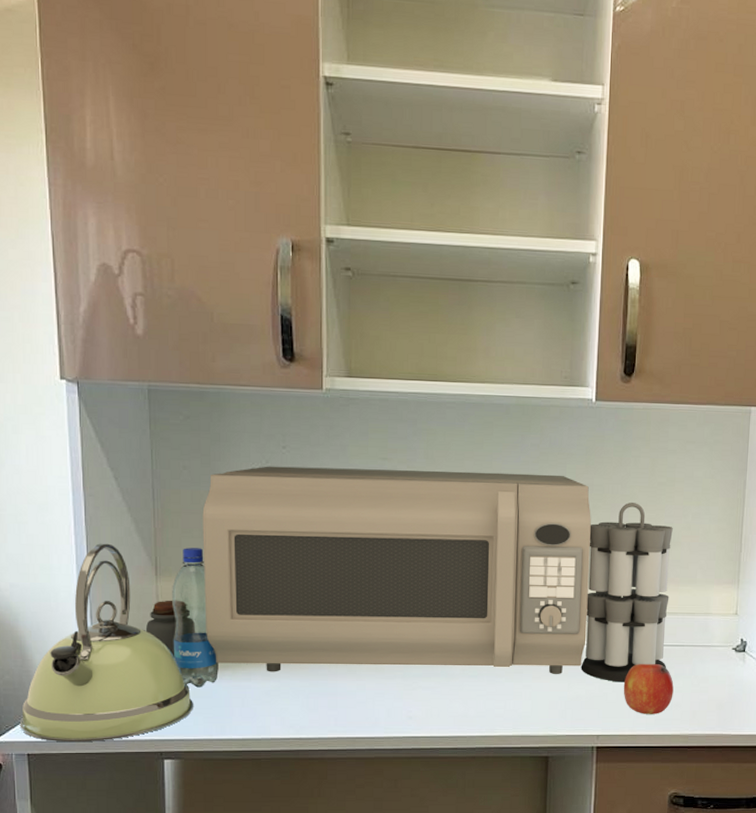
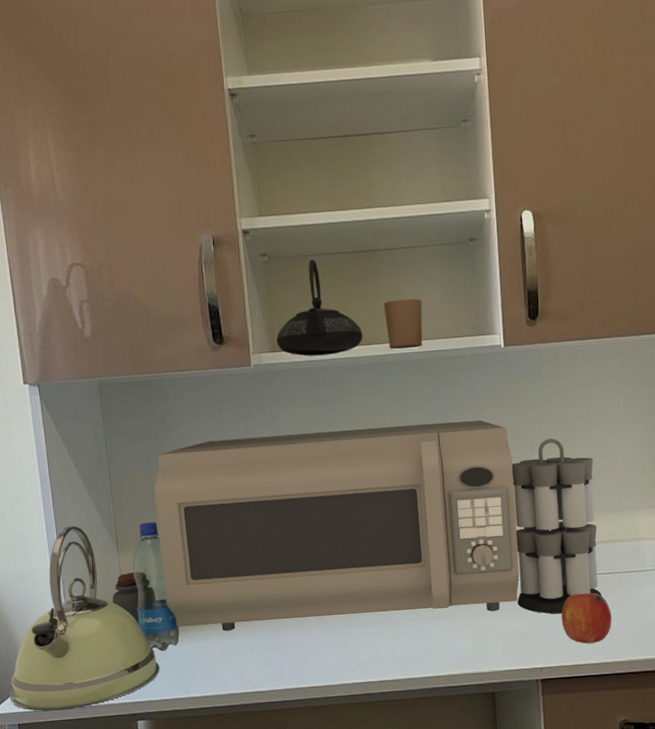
teapot: none [353,281,448,388] -> present [276,259,363,357]
mug: none [473,336,515,391] -> present [383,298,423,349]

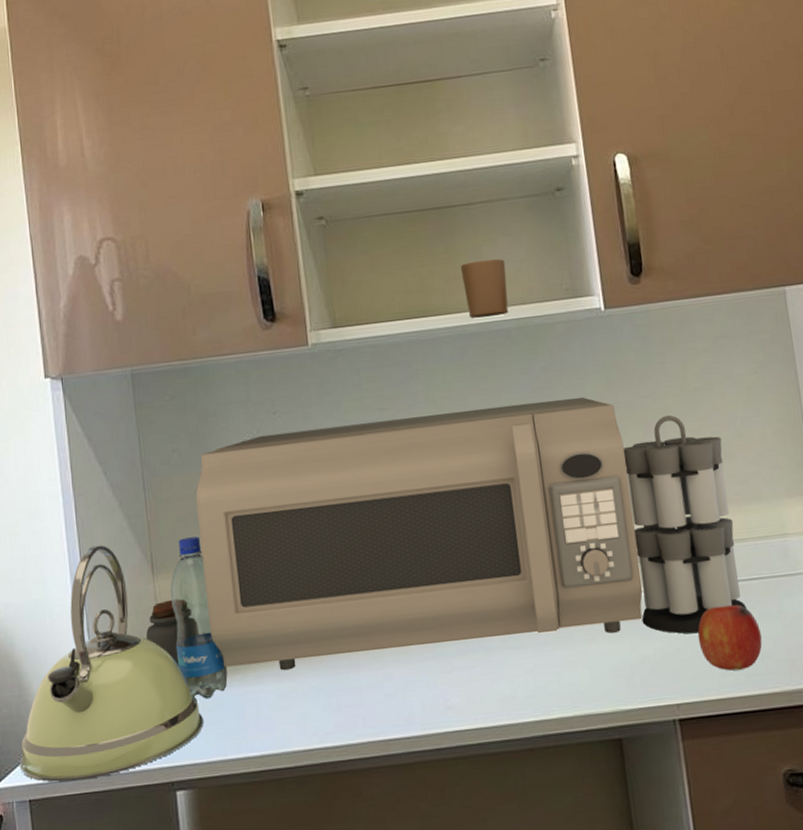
teapot: present [276,259,363,357] -> none [337,220,439,332]

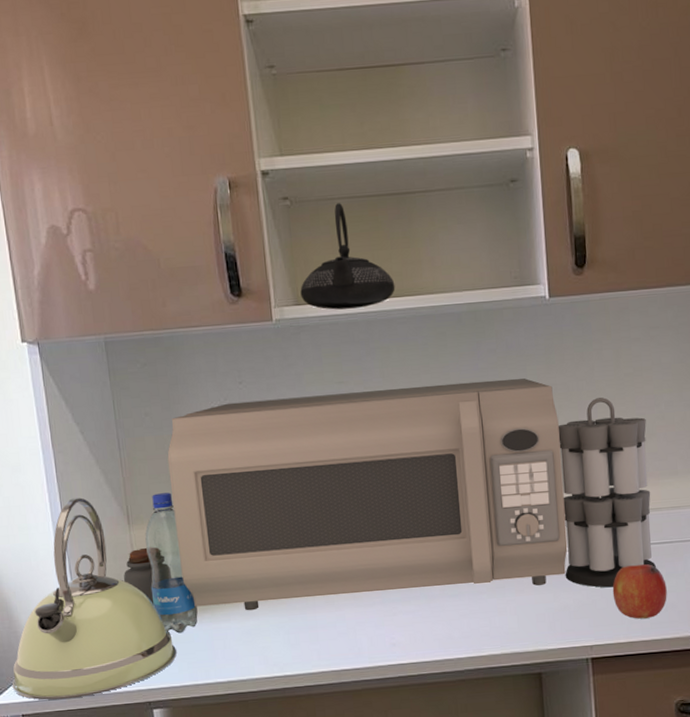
teapot: none [337,220,439,332] -> present [300,203,396,310]
mug: present [460,258,509,318] -> none [417,245,461,301]

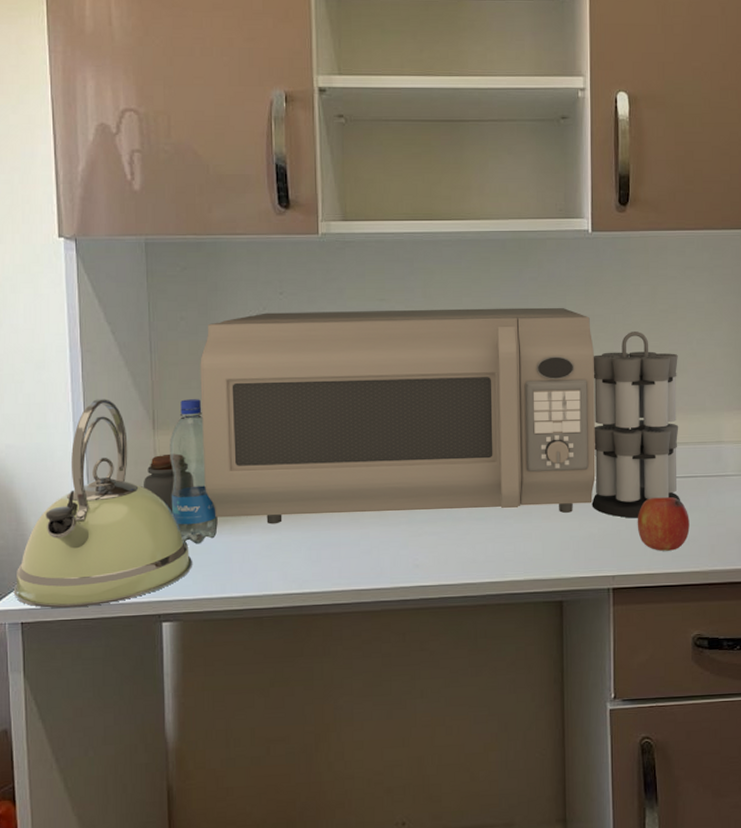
teapot: present [300,203,396,310] -> none [348,125,443,228]

